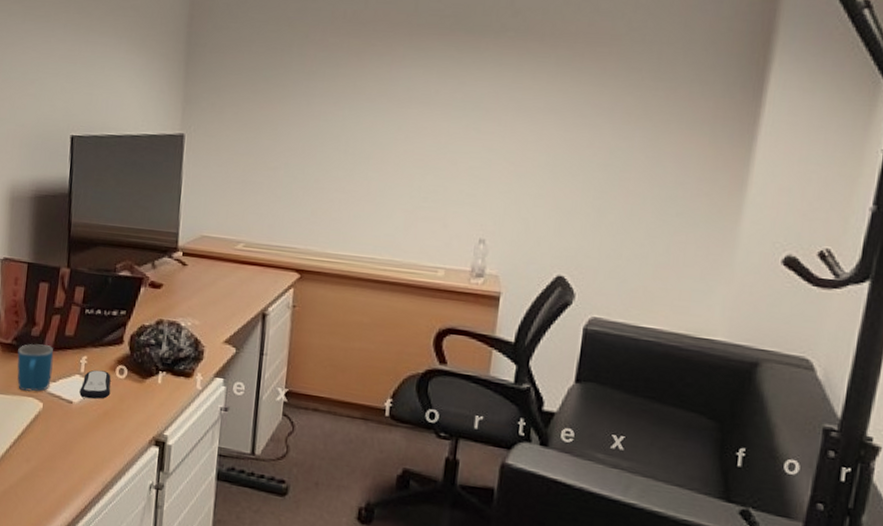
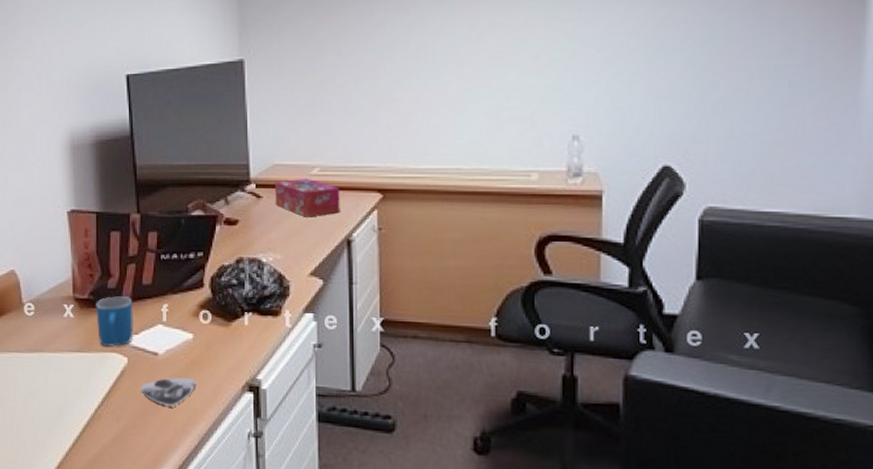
guitar pick: none [52,426,106,453] -> present [140,377,196,406]
remote control: present [79,369,111,399] -> none [164,317,196,349]
tissue box: none [199,251,261,289] -> present [275,178,340,217]

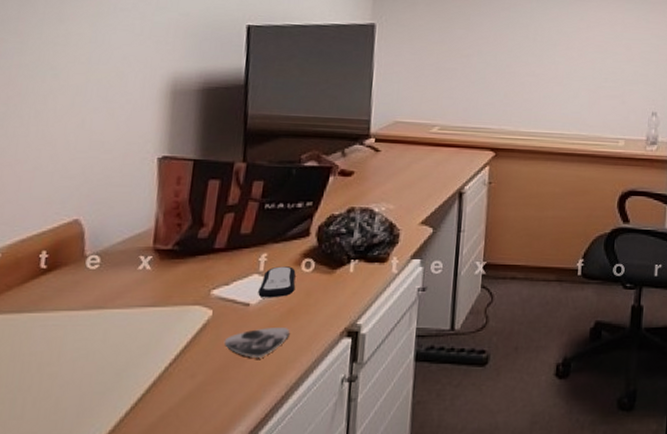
mug: present [96,296,133,347] -> none [179,246,226,299]
remote control: none [164,317,196,349] -> present [258,266,296,298]
tissue box: present [275,178,340,217] -> none [393,135,457,171]

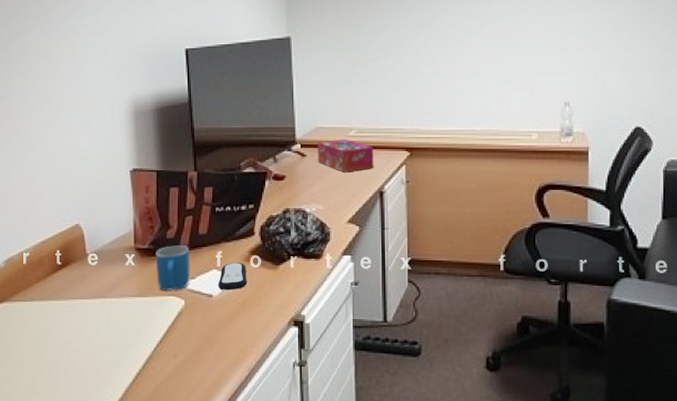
mug: none [179,246,226,299] -> present [156,245,190,291]
guitar pick: present [223,328,290,358] -> none [196,316,246,342]
tissue box: none [393,135,457,171] -> present [318,138,374,173]

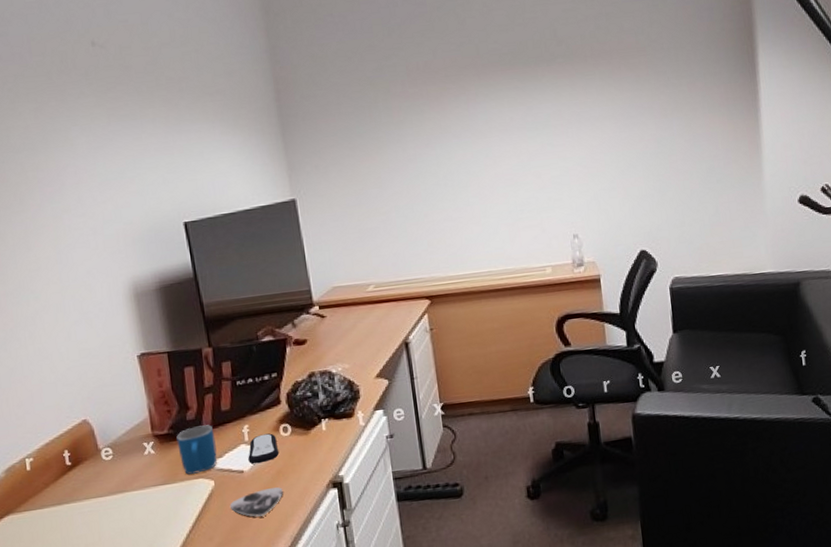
guitar pick: none [196,316,246,342] -> present [229,487,283,517]
tissue box: present [318,138,374,173] -> none [336,295,396,329]

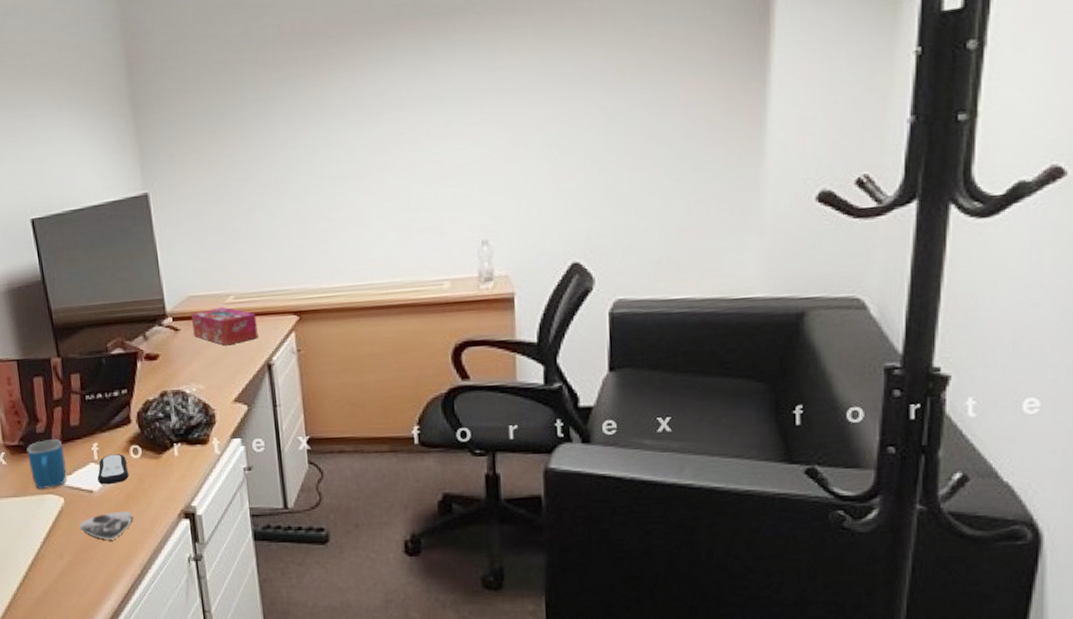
tissue box: none [336,295,396,329] -> present [191,306,258,346]

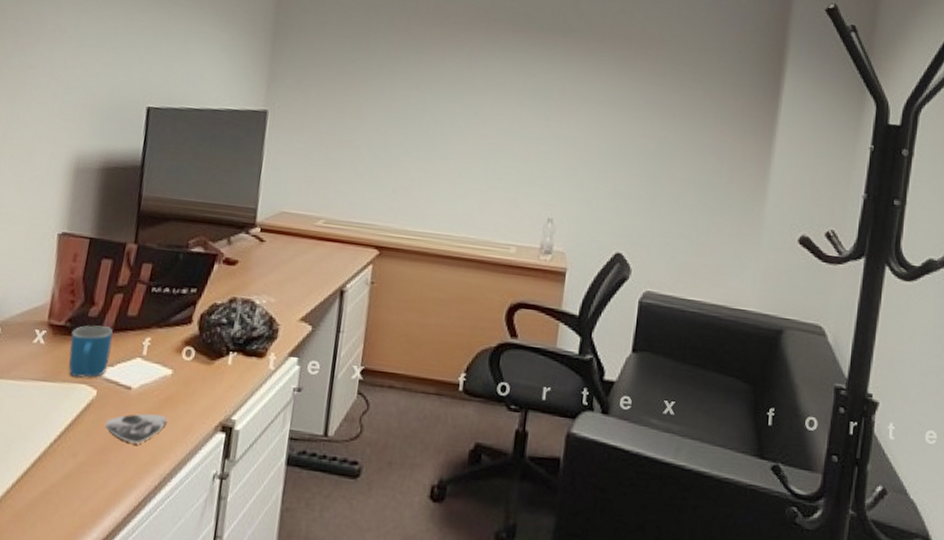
remote control: present [97,454,129,485] -> none [139,352,177,384]
tissue box: present [191,306,258,346] -> none [277,227,341,265]

